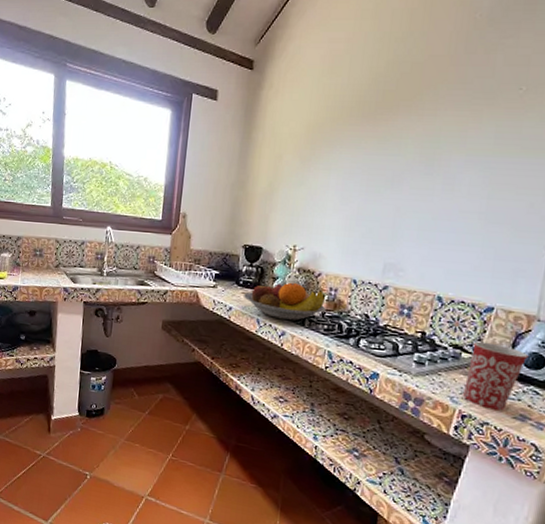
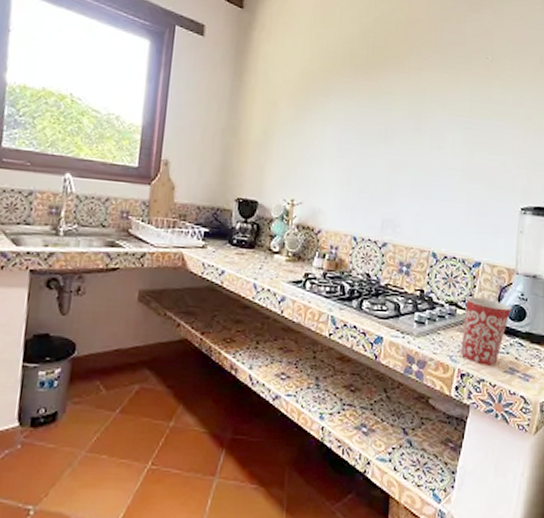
fruit bowl: present [243,282,326,321] -> none [237,240,328,283]

